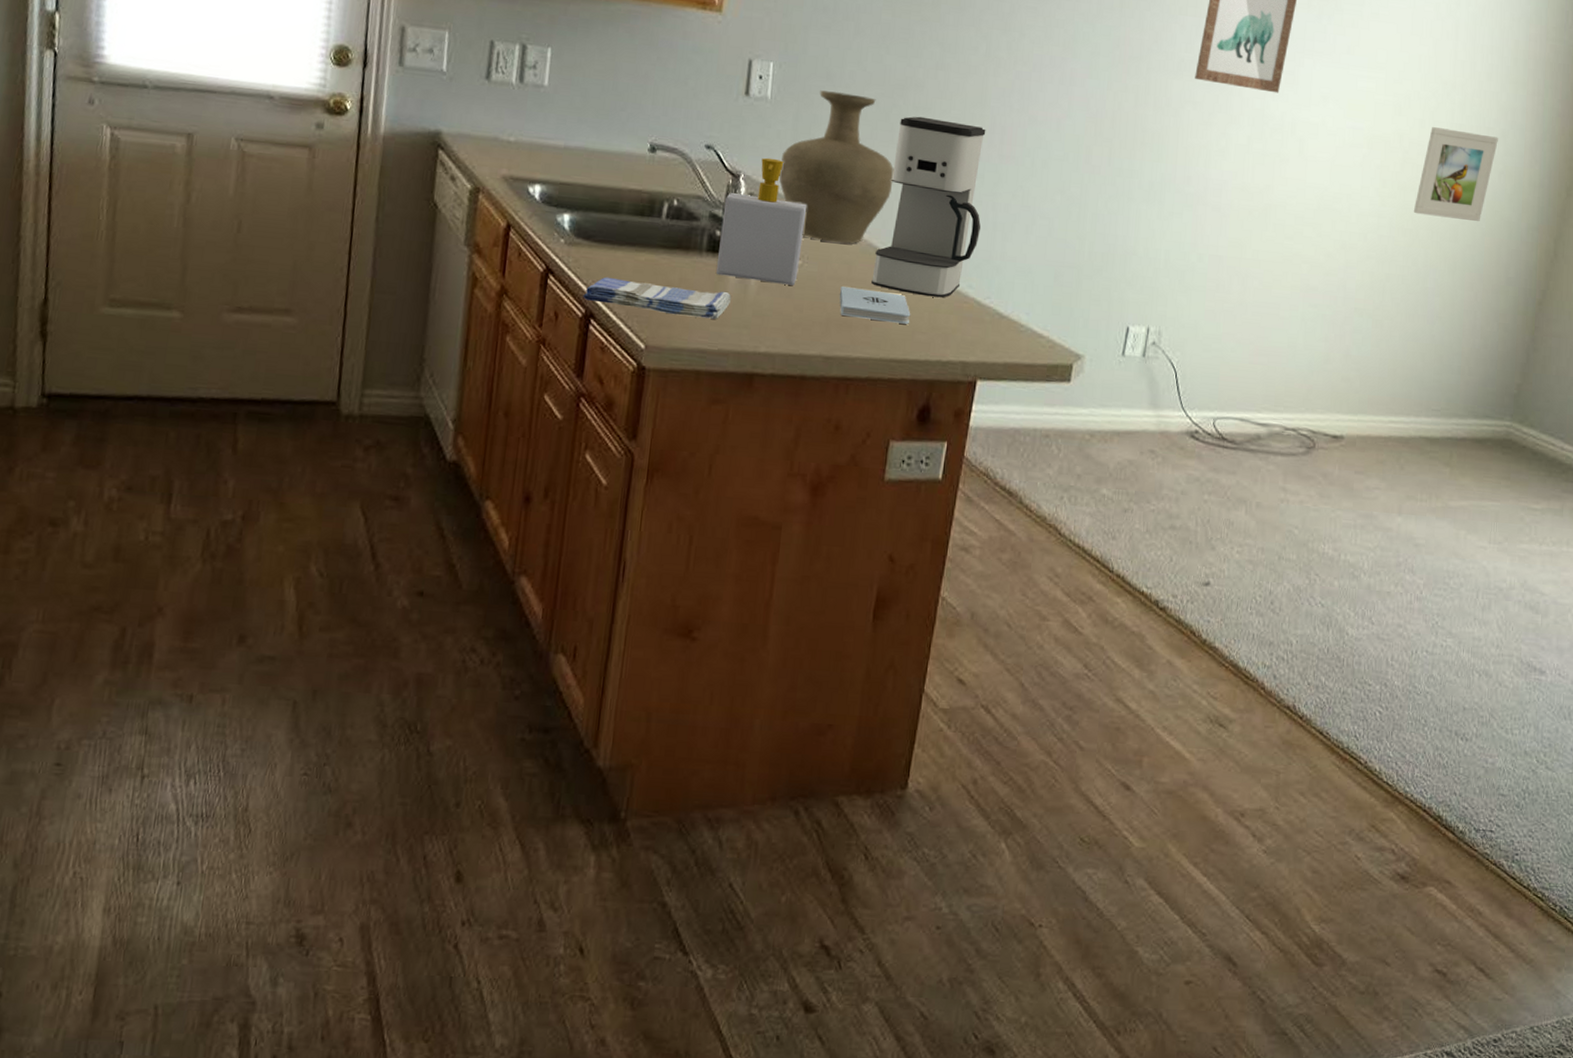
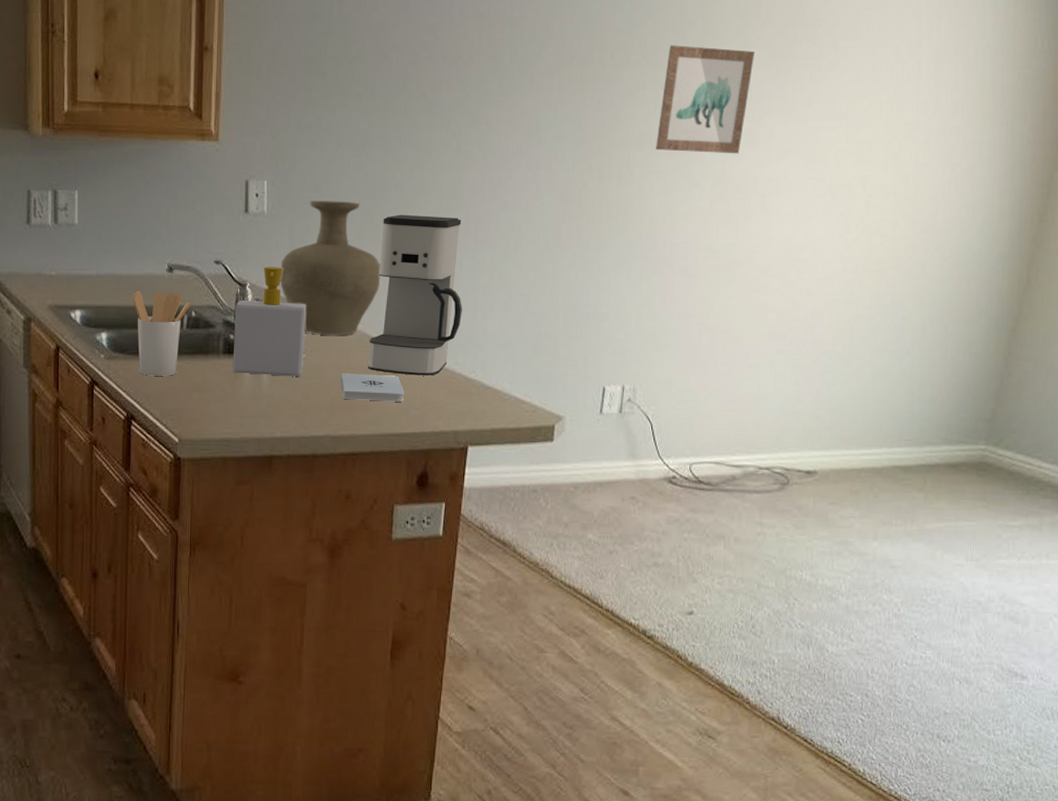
dish towel: present [583,276,731,319] -> none [124,383,247,412]
utensil holder: none [604,169,673,271] -> present [132,290,190,376]
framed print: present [1413,127,1498,222] -> none [879,169,965,257]

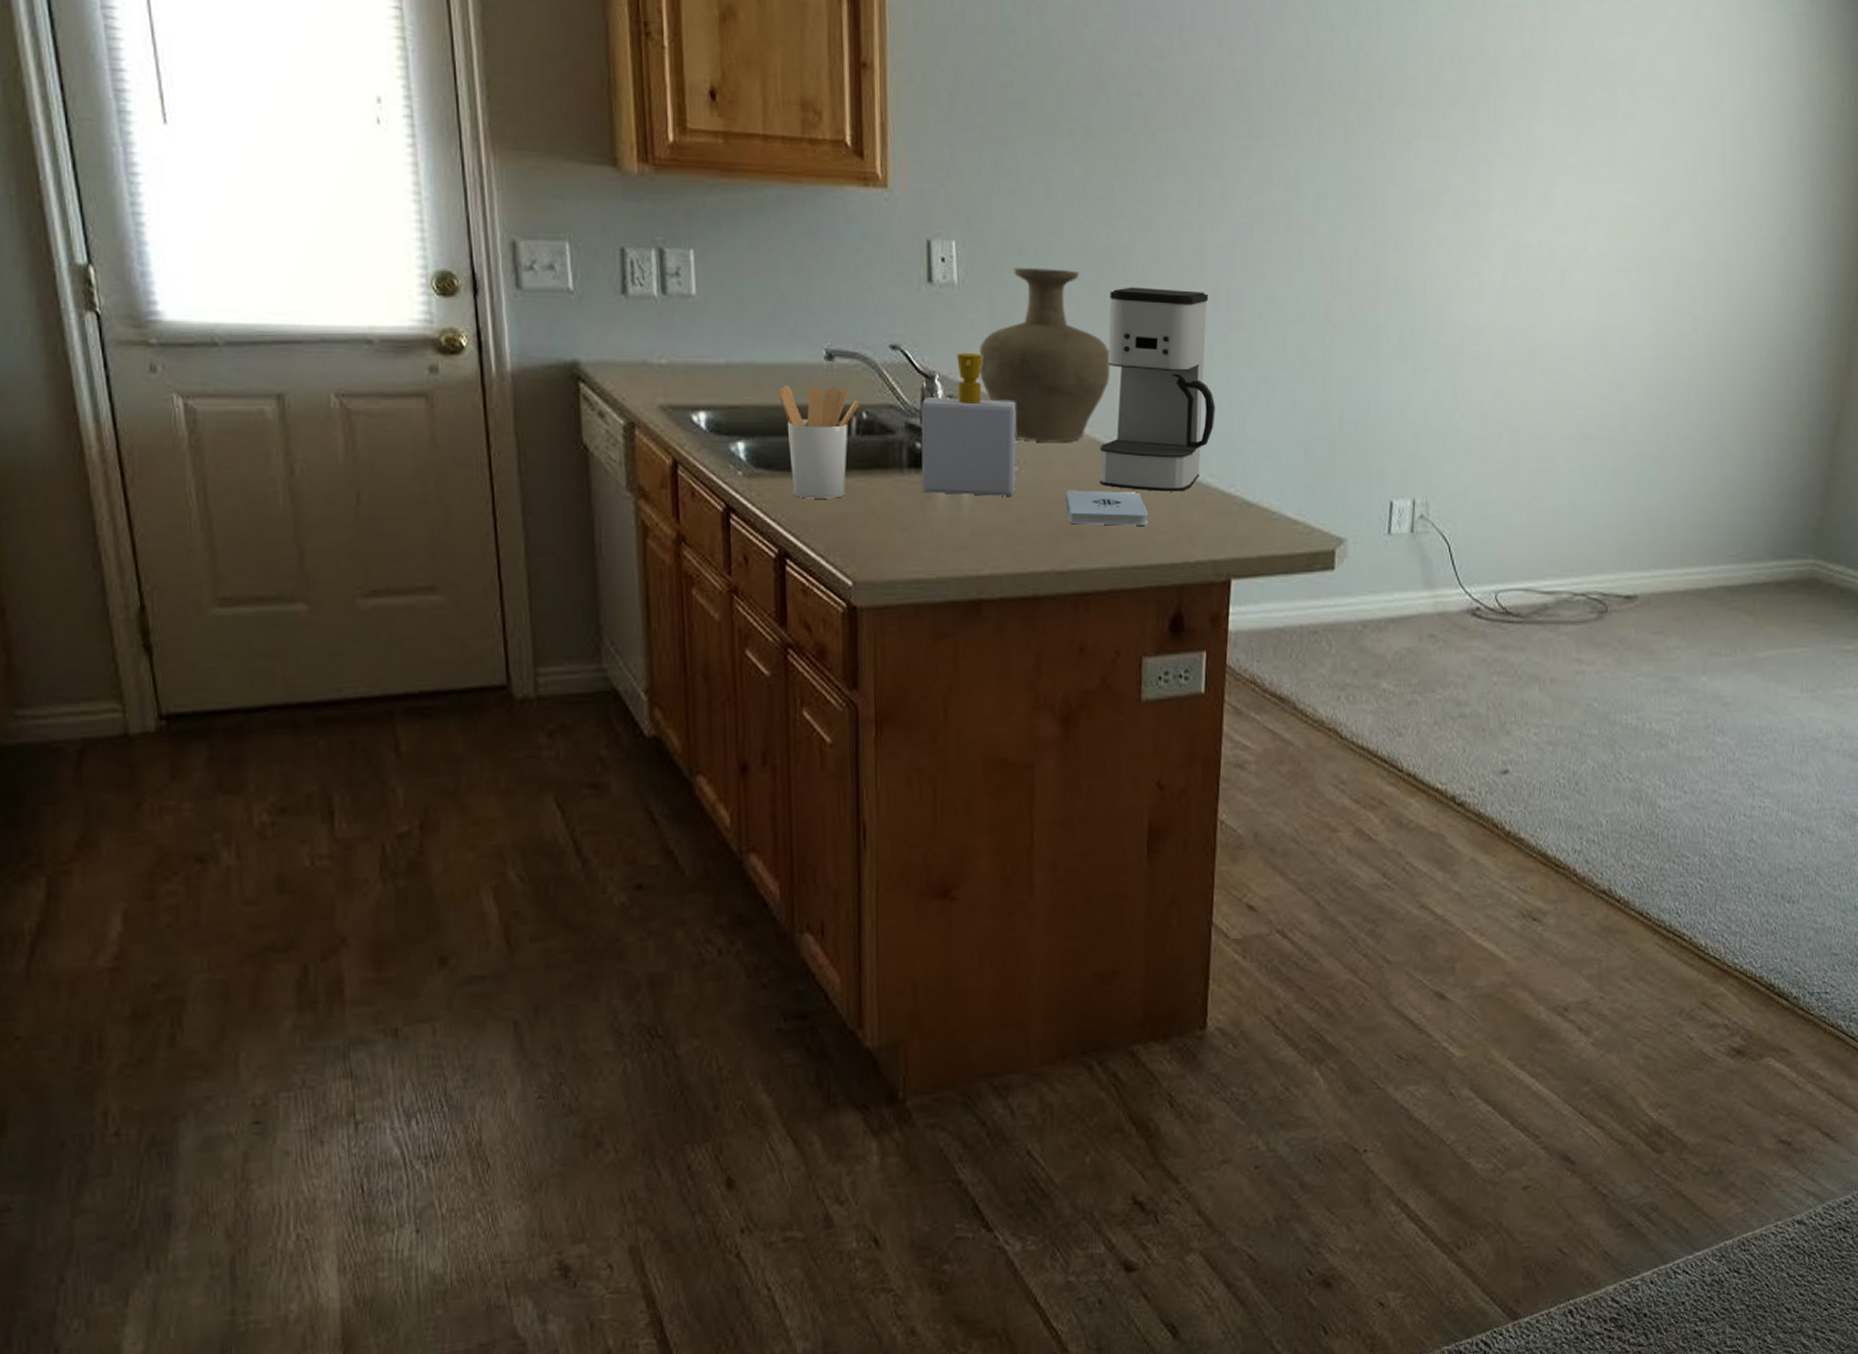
wall art: present [656,45,755,154] -> none [1437,86,1545,219]

